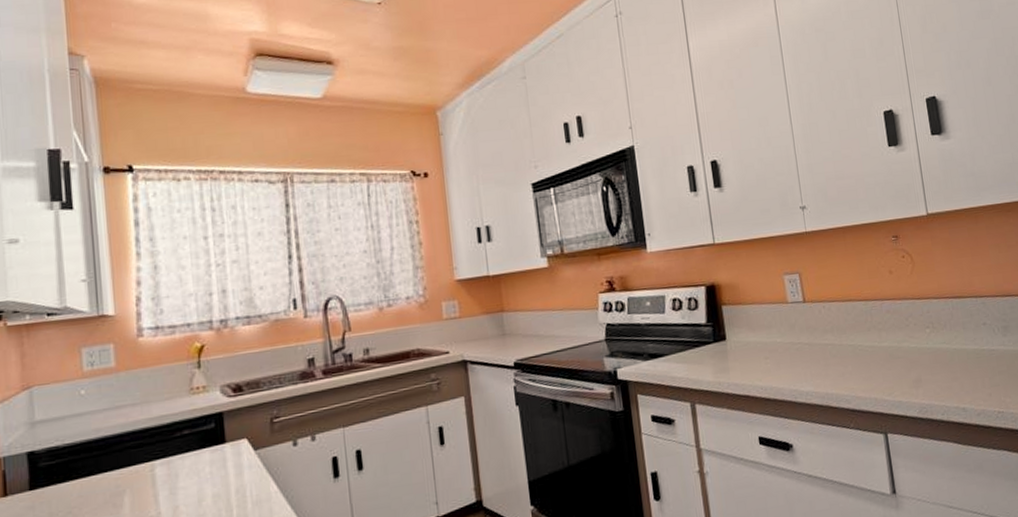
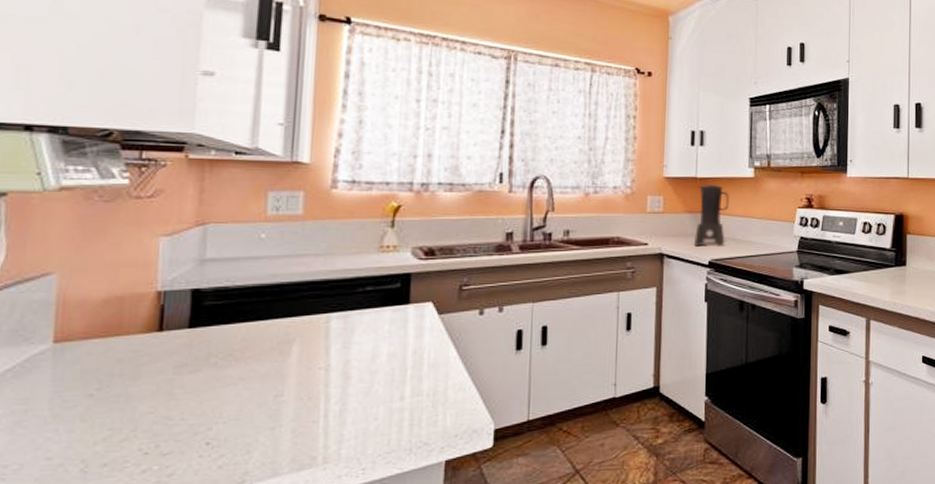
blender: none [492,280,528,349] -> present [693,184,729,247]

